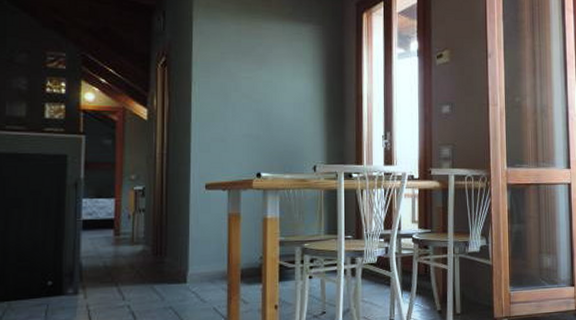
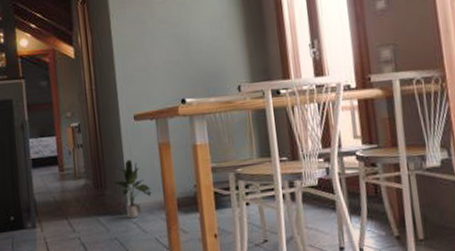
potted plant: none [176,228,216,288] -> present [114,159,153,219]

